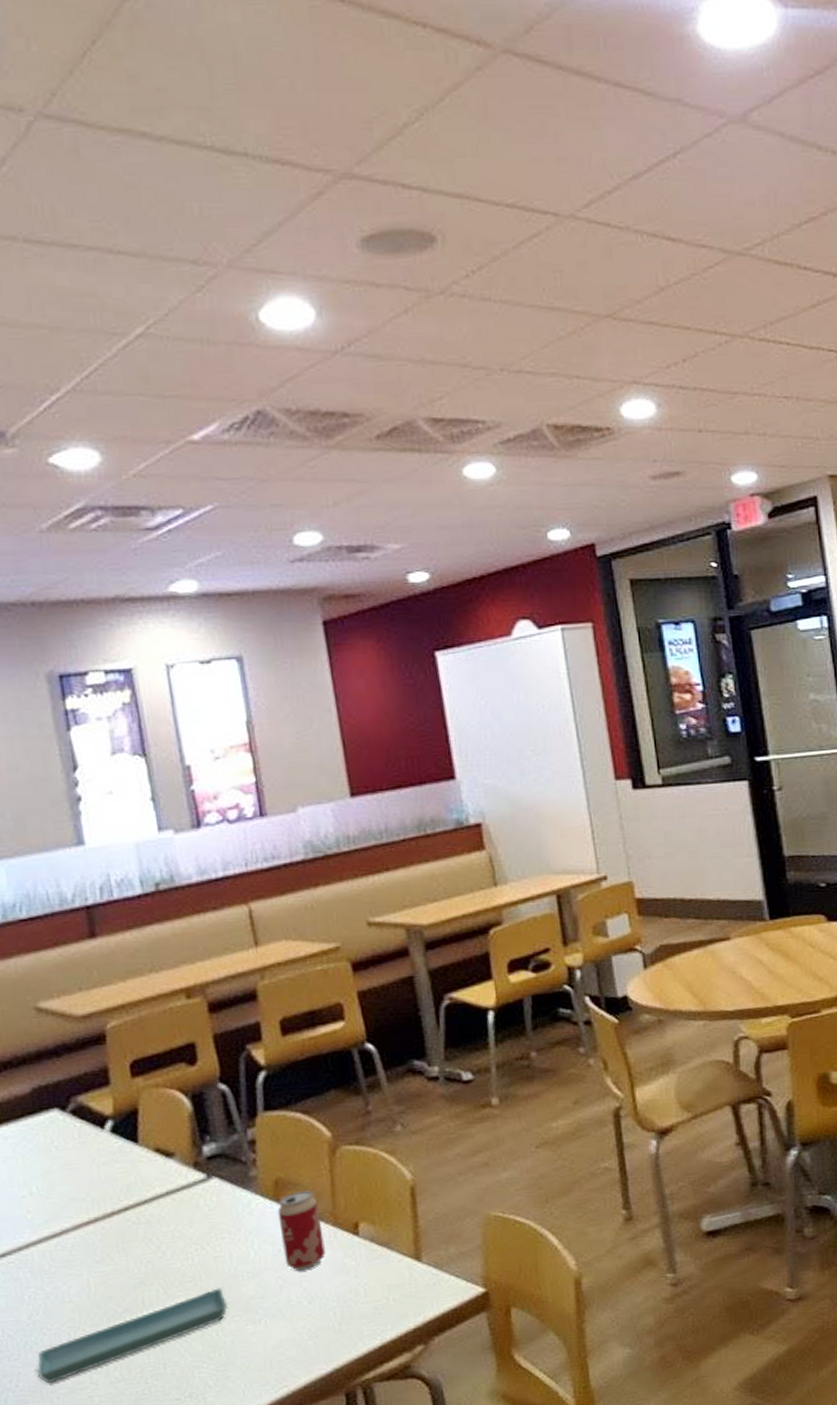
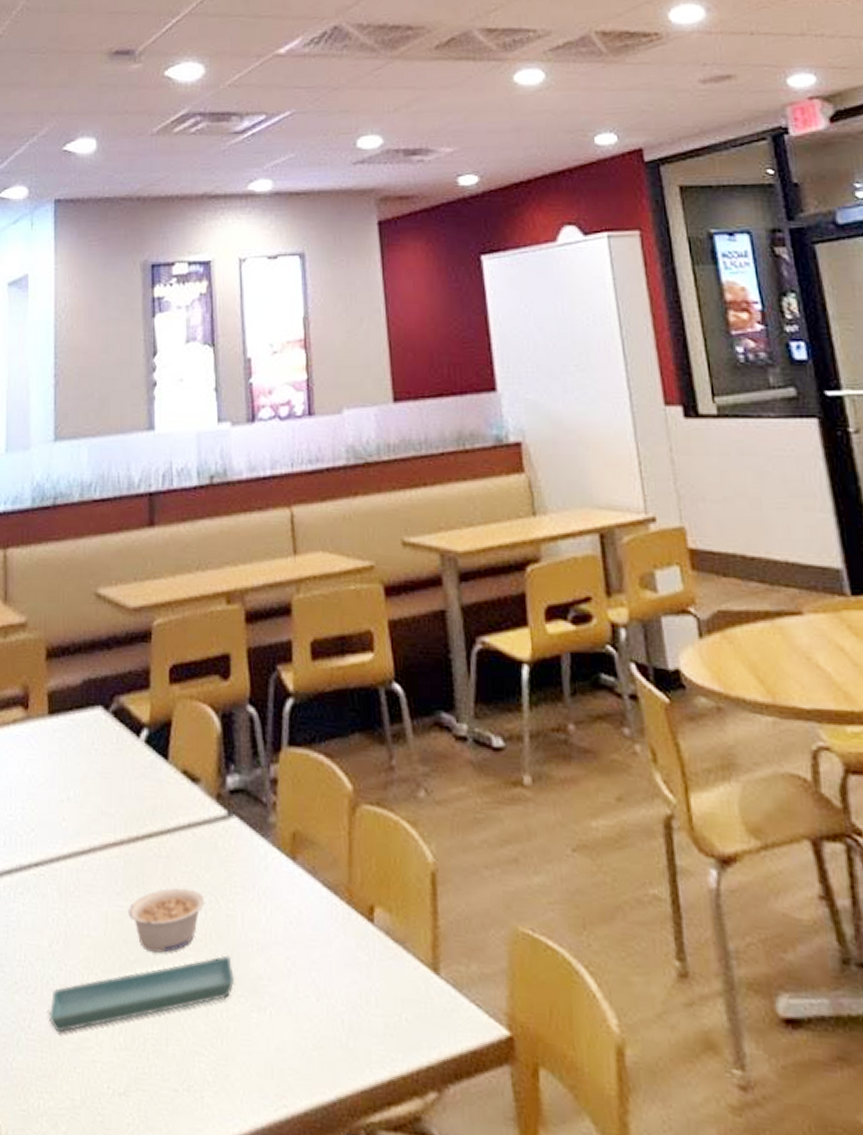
legume: none [110,1243,191,1301] -> present [128,887,205,953]
beverage can: present [277,1190,325,1271] -> none [293,852,338,955]

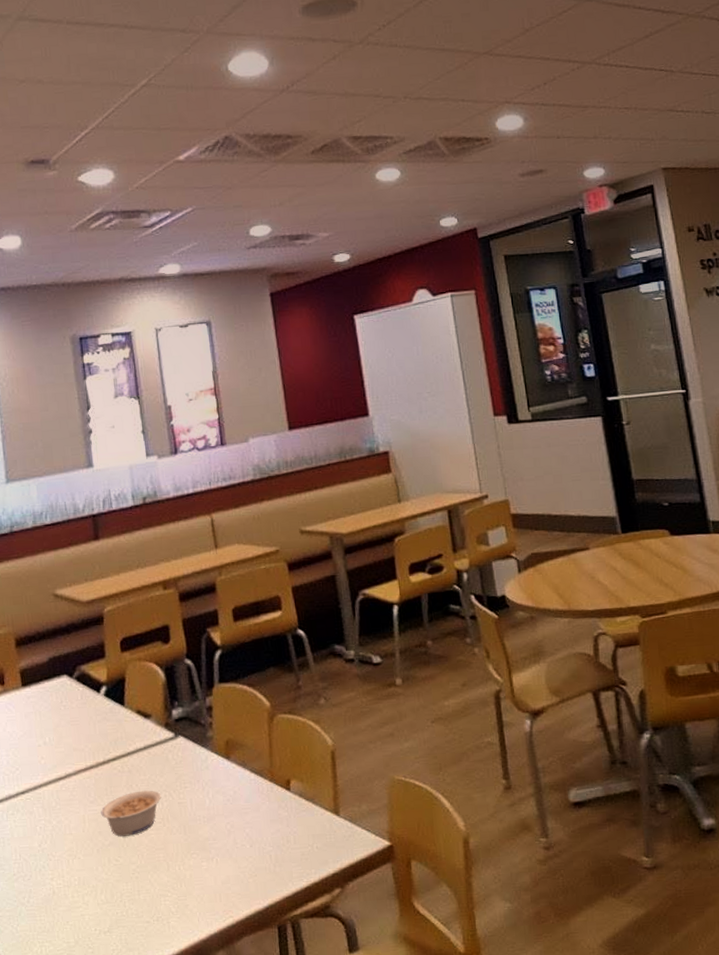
saucer: present [49,955,235,1033] -> none [43,829,188,902]

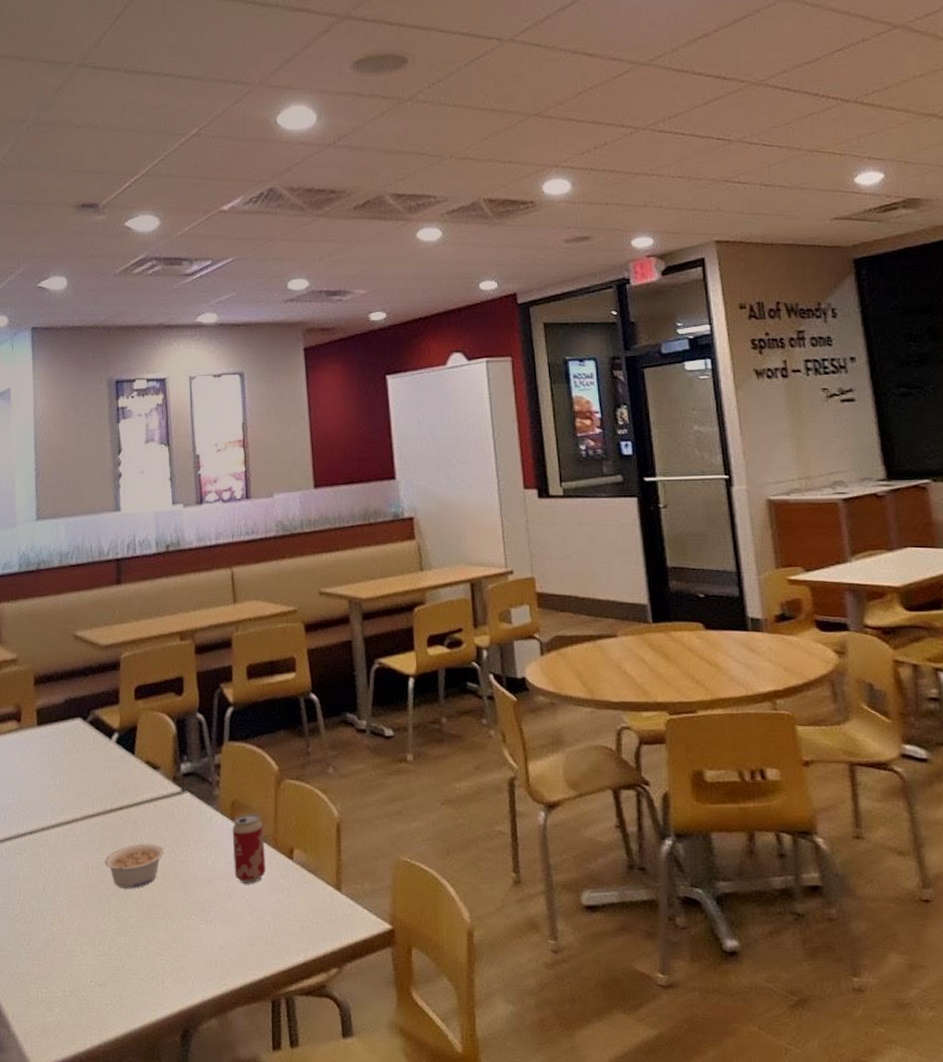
beverage can: none [228,751,264,818] -> present [232,814,266,883]

